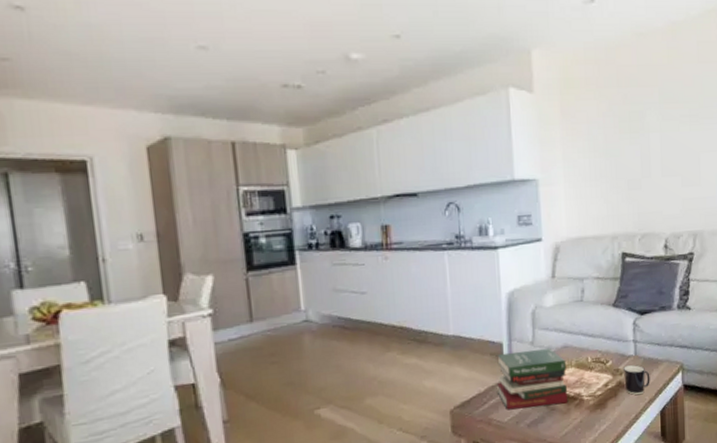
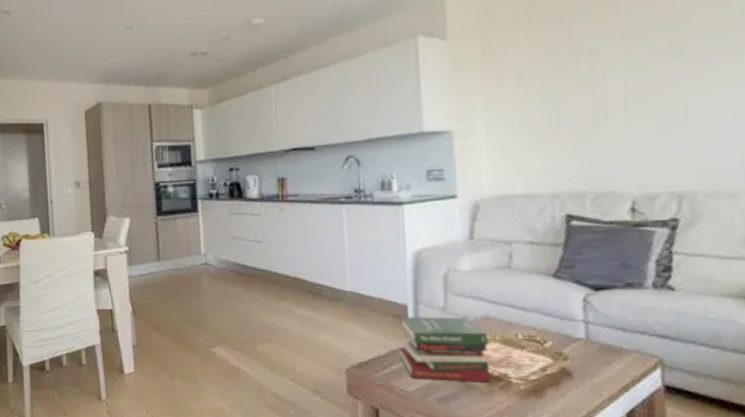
mug: present [622,365,650,396] -> none [567,350,610,389]

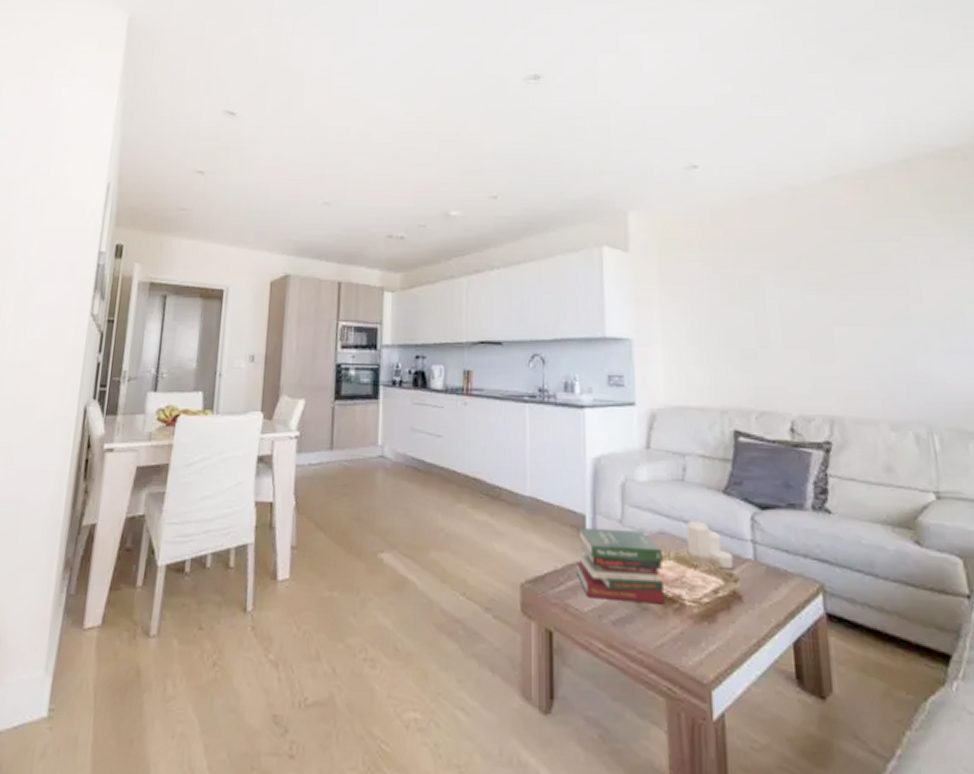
candle: none [512,302,563,349] -> present [686,517,734,570]

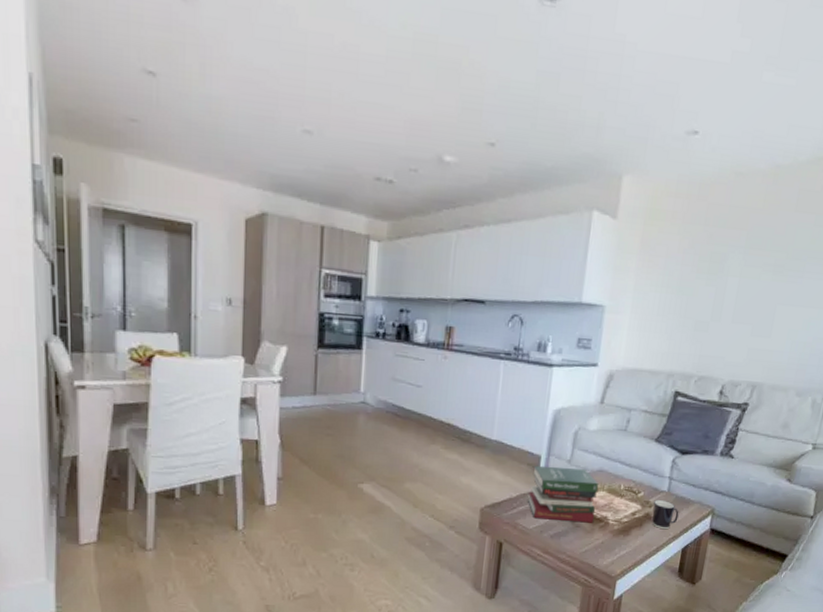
candle: present [686,517,734,570] -> none [618,459,653,498]
mug: none [738,572,777,615] -> present [652,500,679,530]

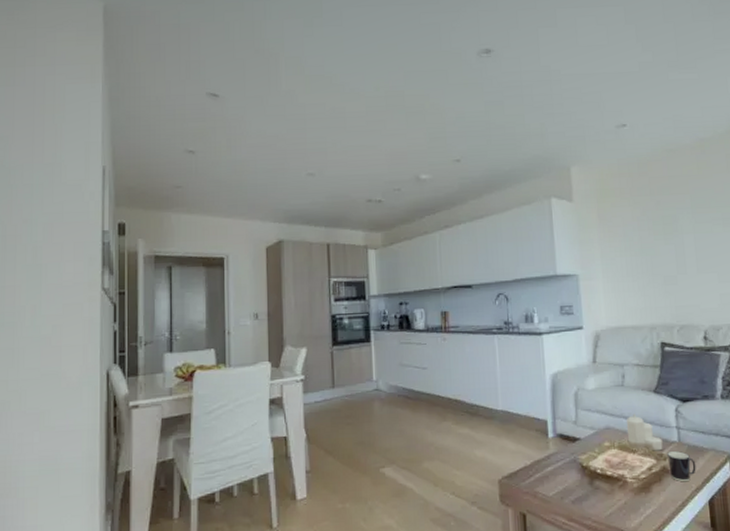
books: present [528,465,599,523] -> none [542,428,612,485]
candle: none [618,459,653,498] -> present [626,413,663,451]

